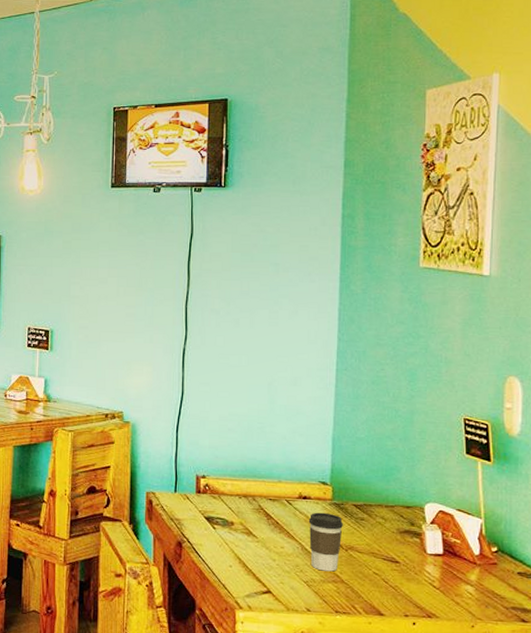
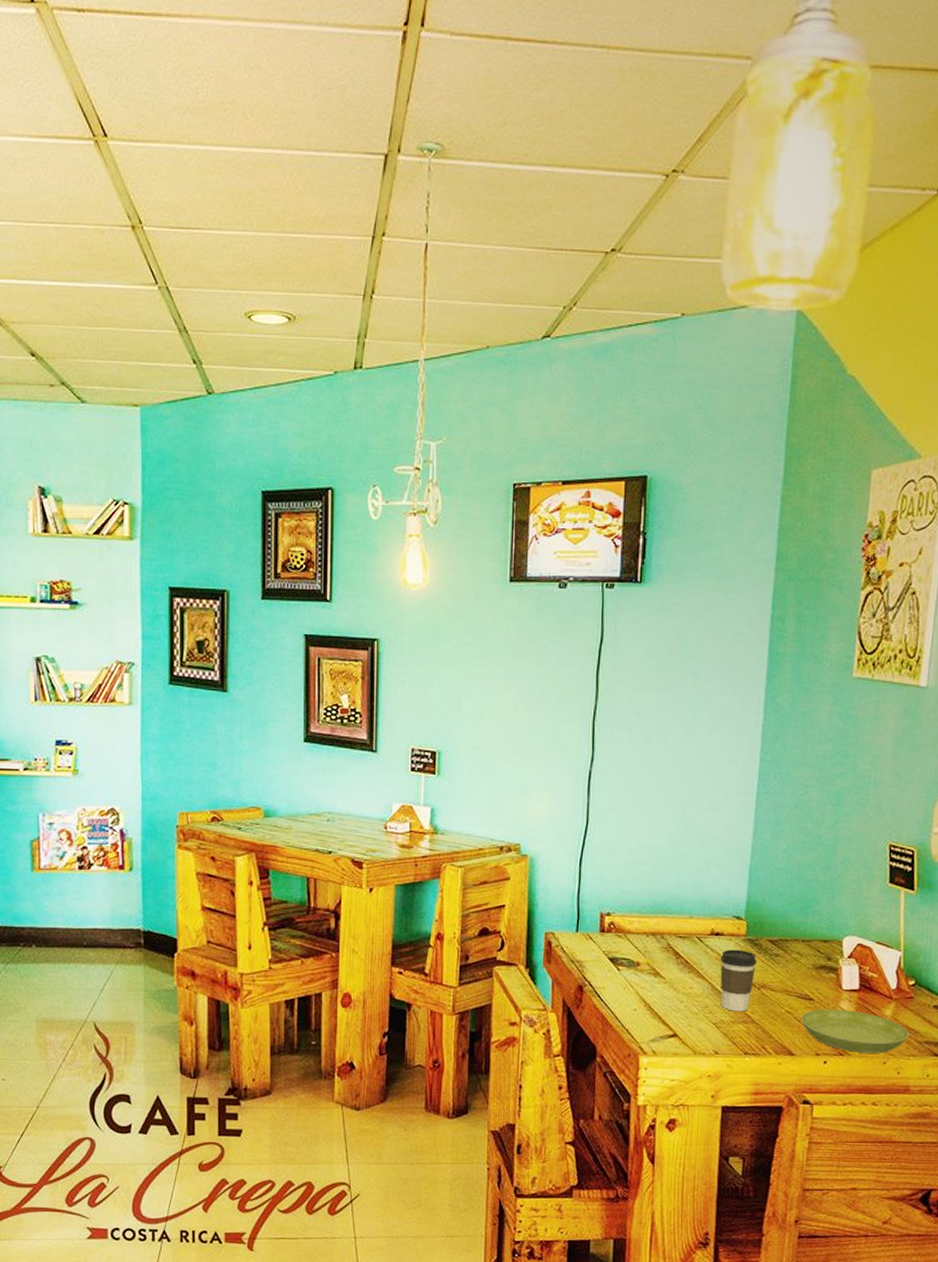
saucer: none [389,571,495,617] -> present [801,1009,909,1053]

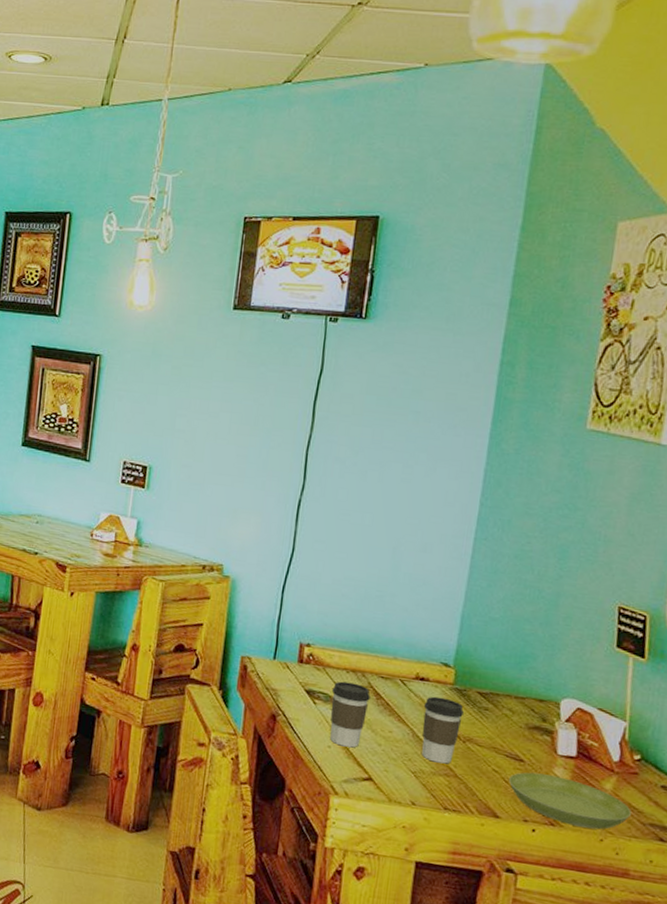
coffee cup: none [633,945,670,1008] -> present [330,681,370,748]

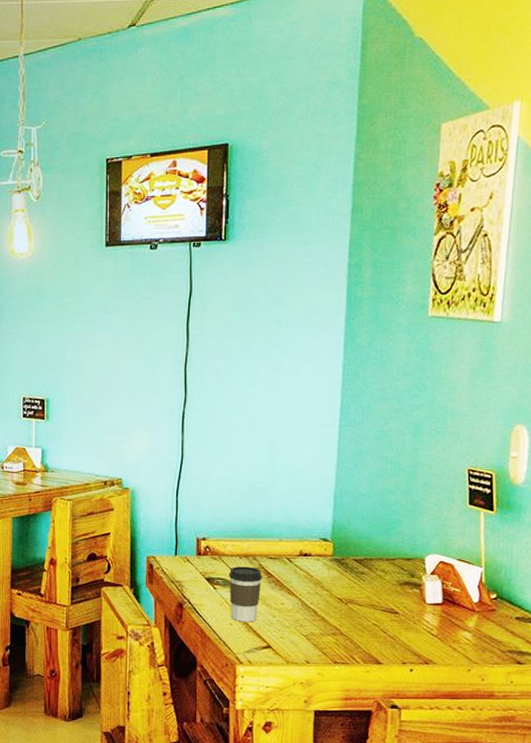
coffee cup: present [422,696,464,764] -> none [309,568,343,625]
saucer: present [509,772,631,830] -> none [387,621,492,662]

